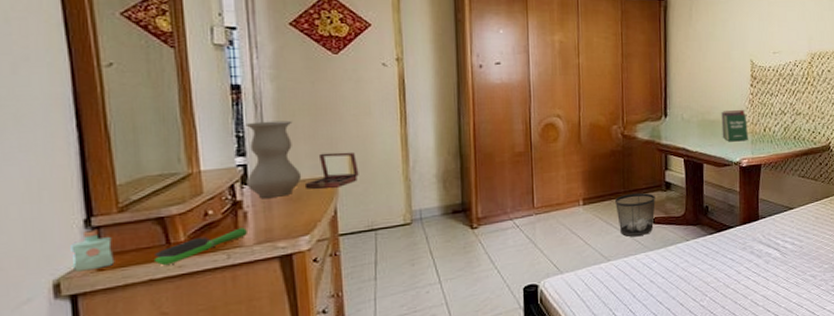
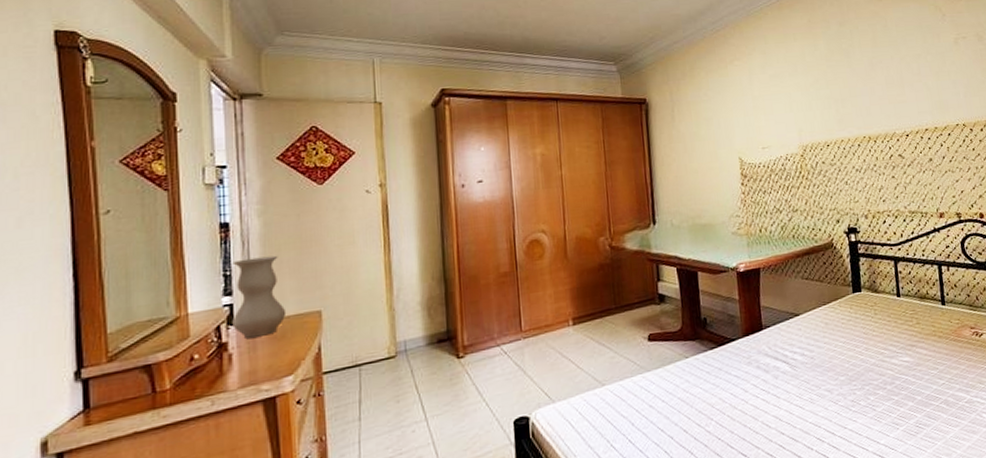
perfume: present [72,229,115,272] -> none [62,380,101,428]
hairbrush: present [153,228,247,266] -> none [139,371,232,417]
jewelry box: present [304,152,359,189] -> none [289,283,343,326]
waste bin: present [615,192,656,237] -> none [606,307,650,357]
books: present [721,110,748,142] -> none [712,211,743,246]

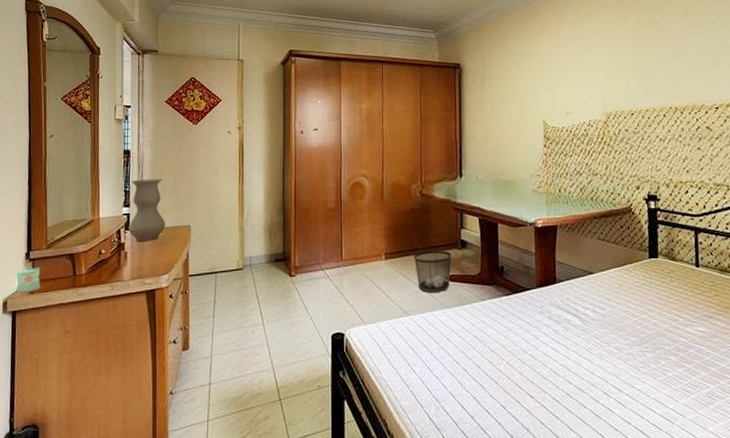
perfume: none [62,380,101,428] -> present [16,261,41,293]
waste bin: none [606,307,650,357] -> present [414,249,452,293]

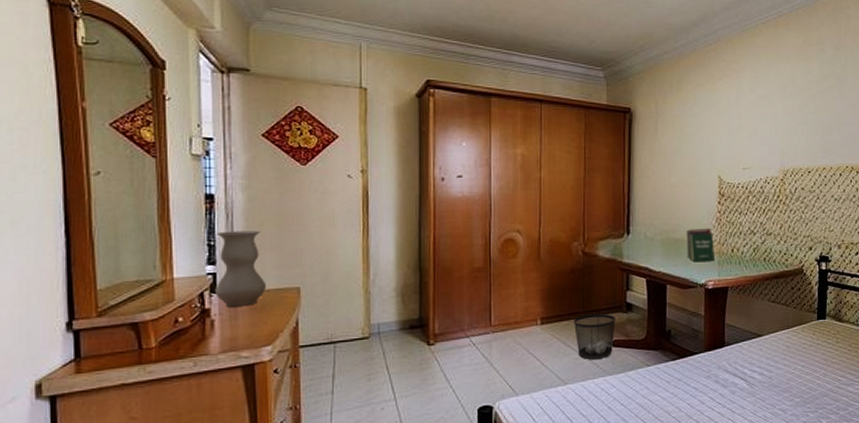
perfume: present [16,261,41,293] -> none [54,332,91,373]
books: none [515,170,543,202] -> present [686,229,714,262]

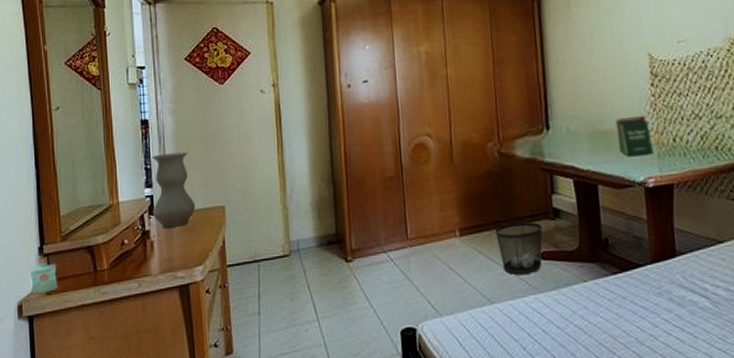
perfume: none [54,332,91,373] -> present [31,256,58,295]

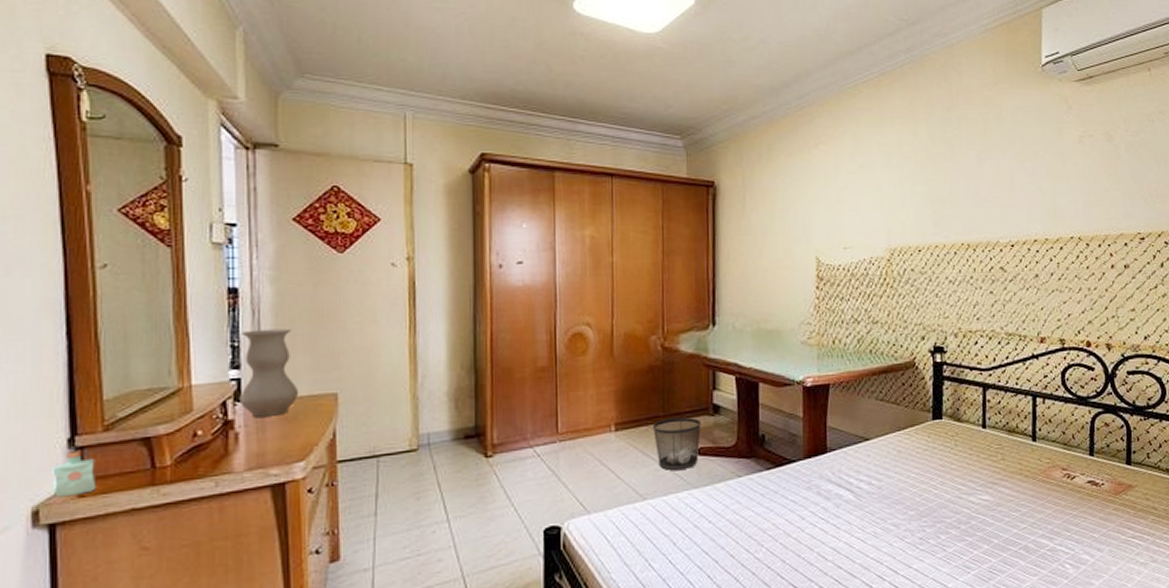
books: present [615,116,653,157] -> none [780,318,813,357]

